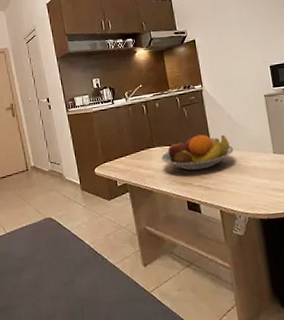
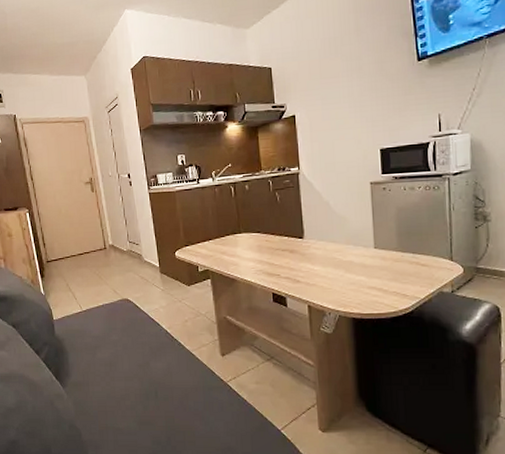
fruit bowl: present [161,134,234,171] -> none [248,222,329,261]

